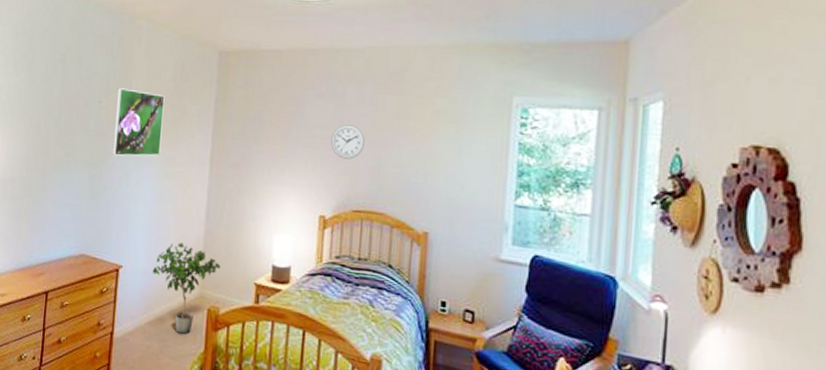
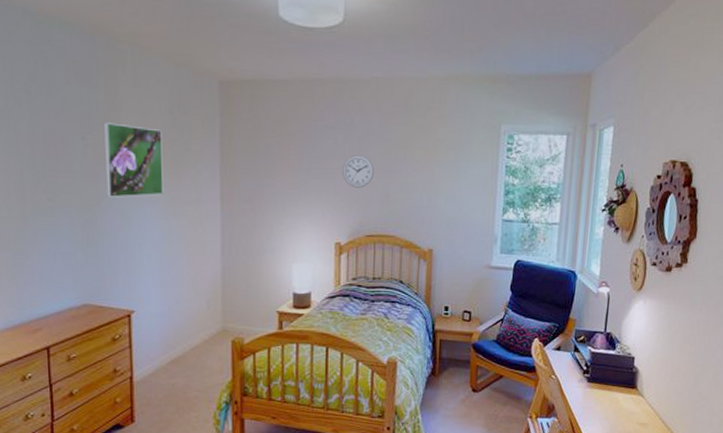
potted plant: present [152,243,221,335] -> none [168,281,242,368]

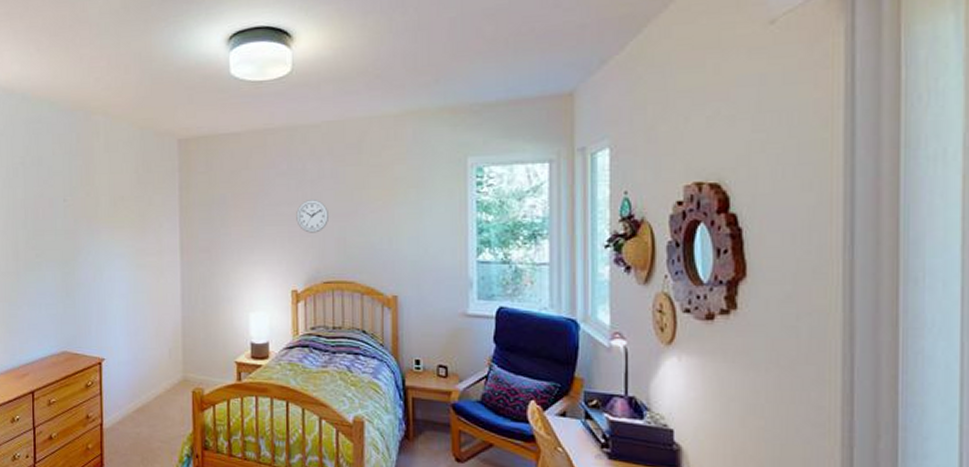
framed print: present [103,122,164,198] -> none [80,185,130,252]

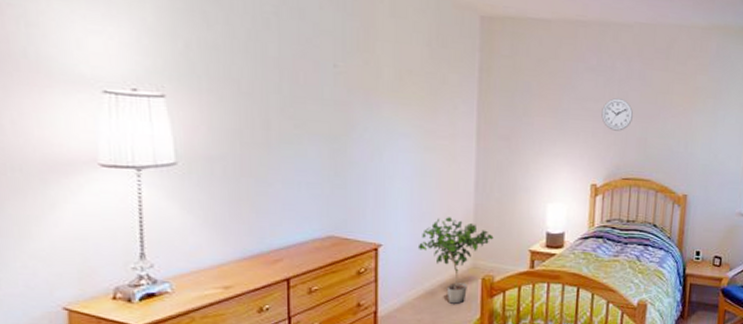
potted plant: none [134,330,201,419] -> present [417,217,494,305]

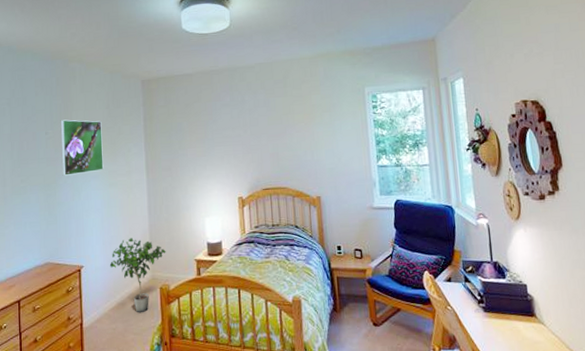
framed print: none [357,50,419,129] -> present [60,119,104,176]
wall clock: present [601,98,634,131] -> none [239,124,265,151]

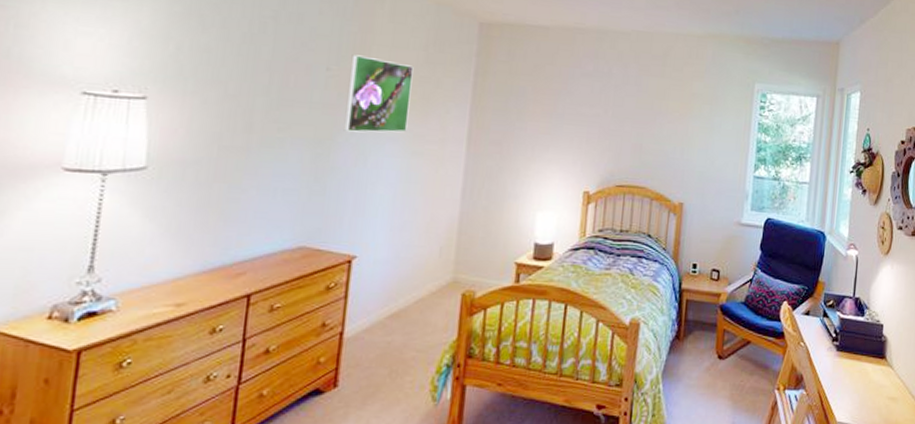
potted plant: present [109,238,166,313] -> none [395,226,478,325]

